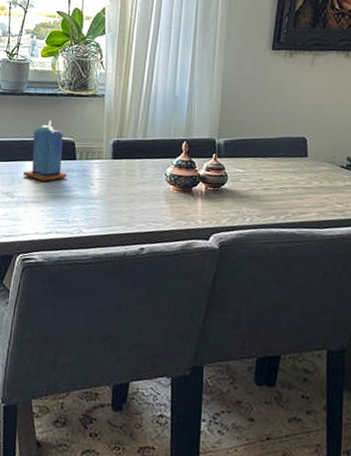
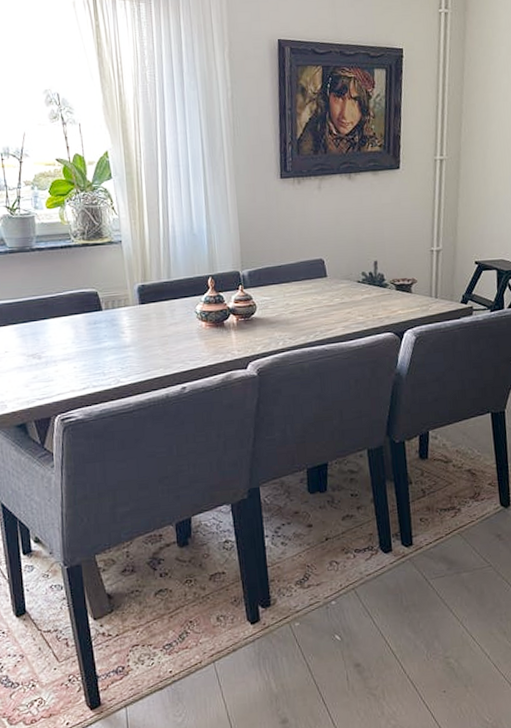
candle: present [23,120,67,182] -> none [48,273,95,338]

